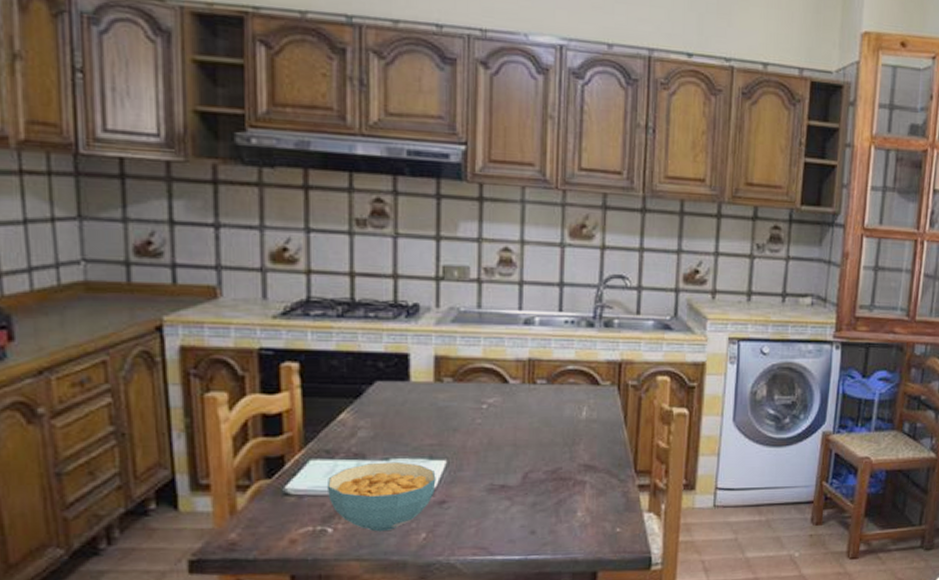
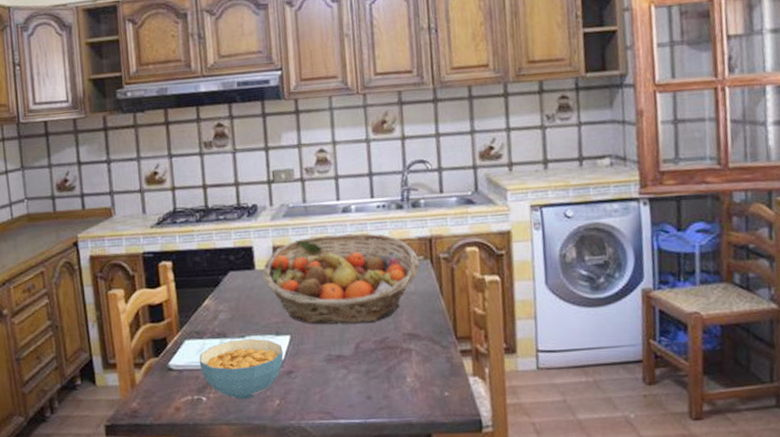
fruit basket: none [417,349,606,451] -> present [261,233,420,325]

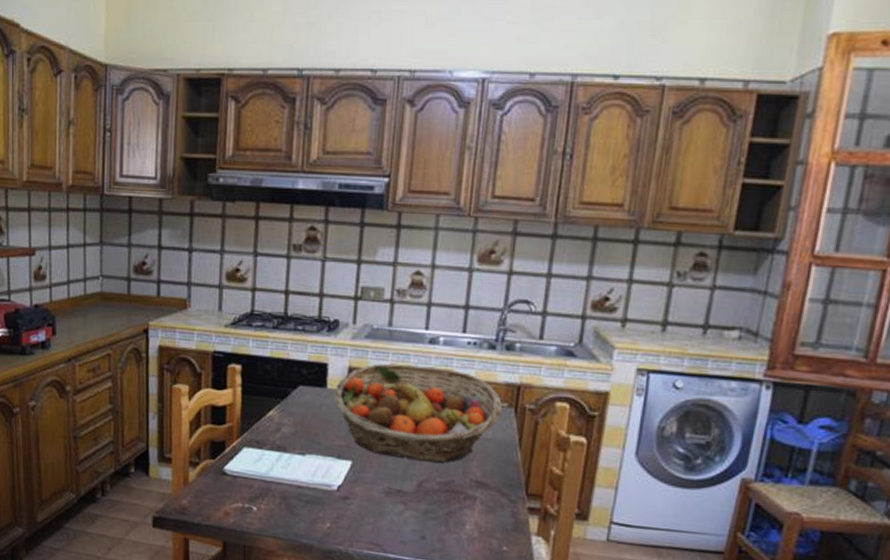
cereal bowl: present [199,338,284,400] -> none [255,456,342,517]

